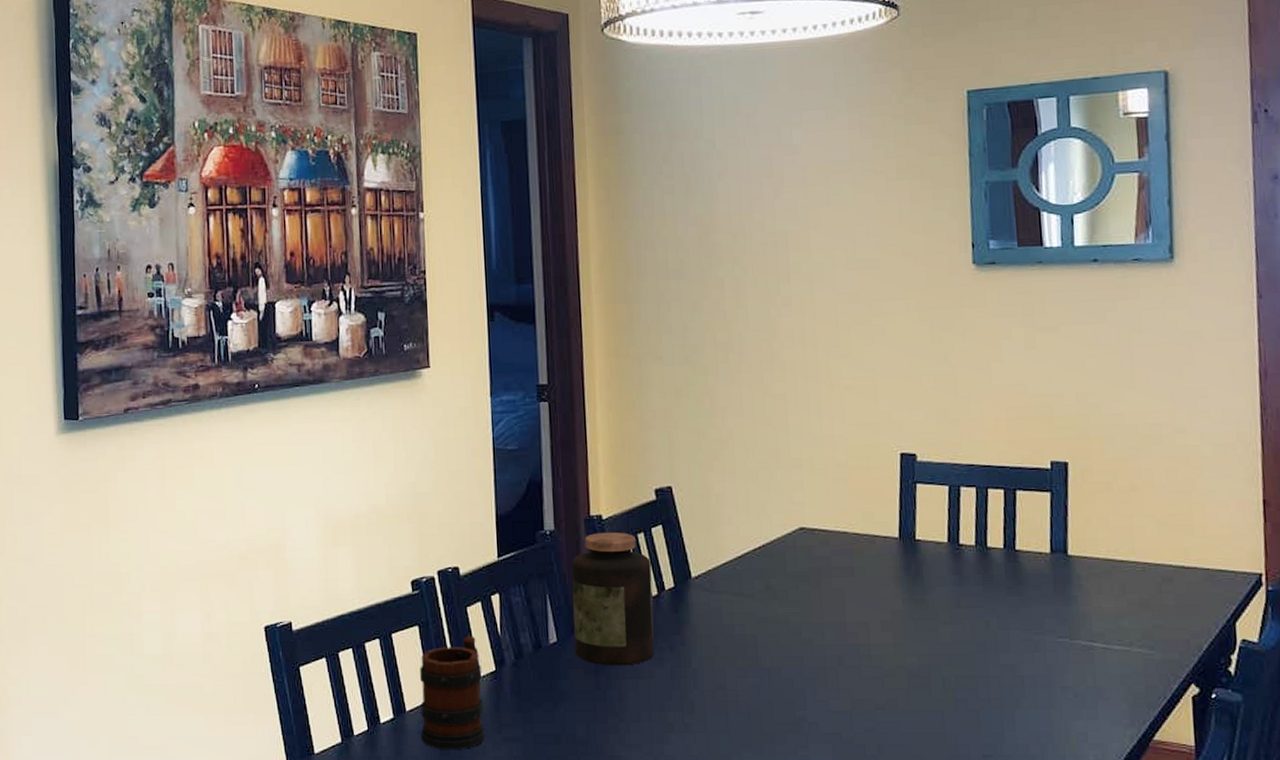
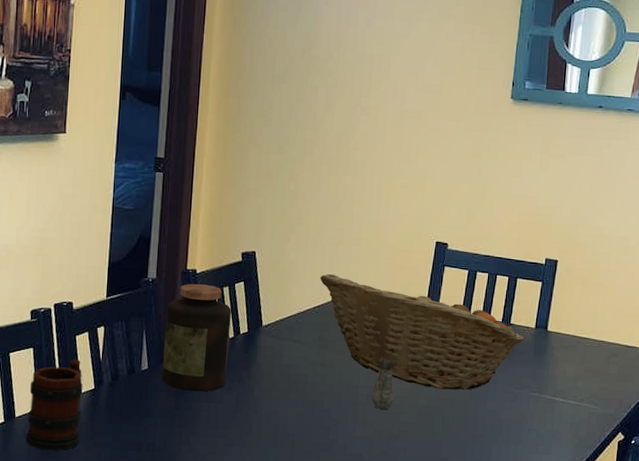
fruit basket: none [756,505,1037,643] -> present [320,273,524,390]
salt shaker: none [843,606,873,673] -> present [371,357,395,409]

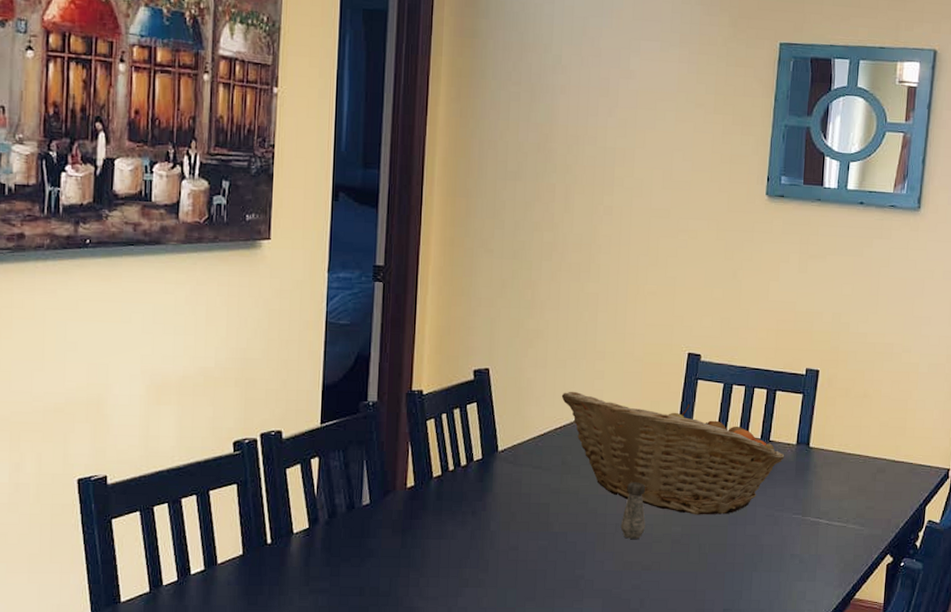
mug: present [26,359,83,451] -> none [230,495,295,601]
jar: present [161,284,231,392] -> none [385,407,463,527]

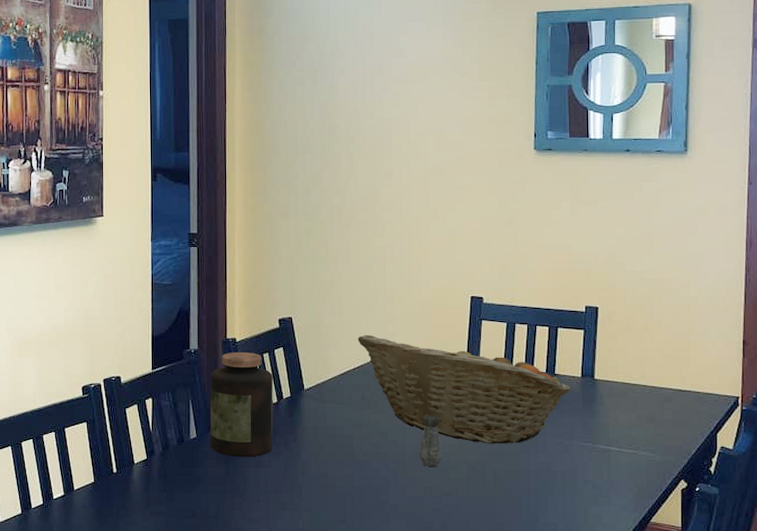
jar: none [385,407,463,527] -> present [210,353,273,457]

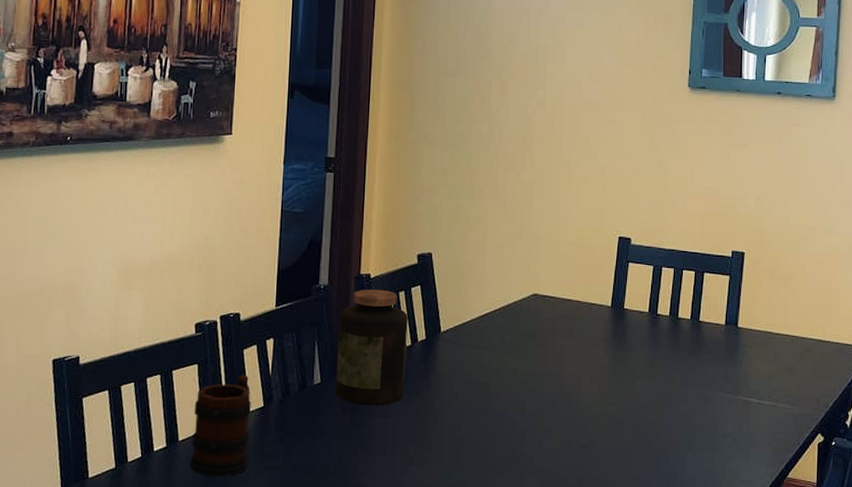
mug: none [85,431,136,521] -> present [190,375,251,477]
fruit basket: present [357,334,571,444] -> none [500,274,714,394]
salt shaker: present [419,415,442,466] -> none [558,362,582,418]

